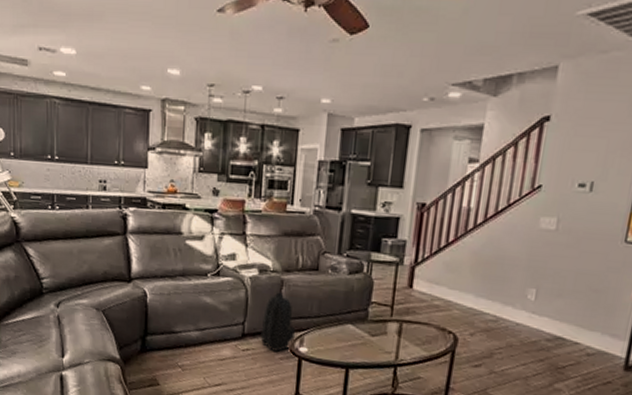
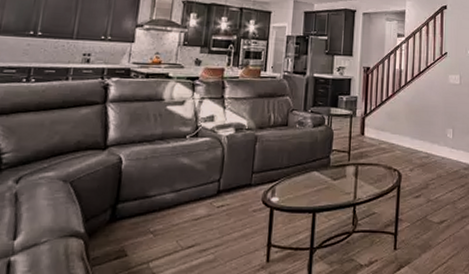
backpack: present [260,292,296,352] -> none [235,148,269,204]

